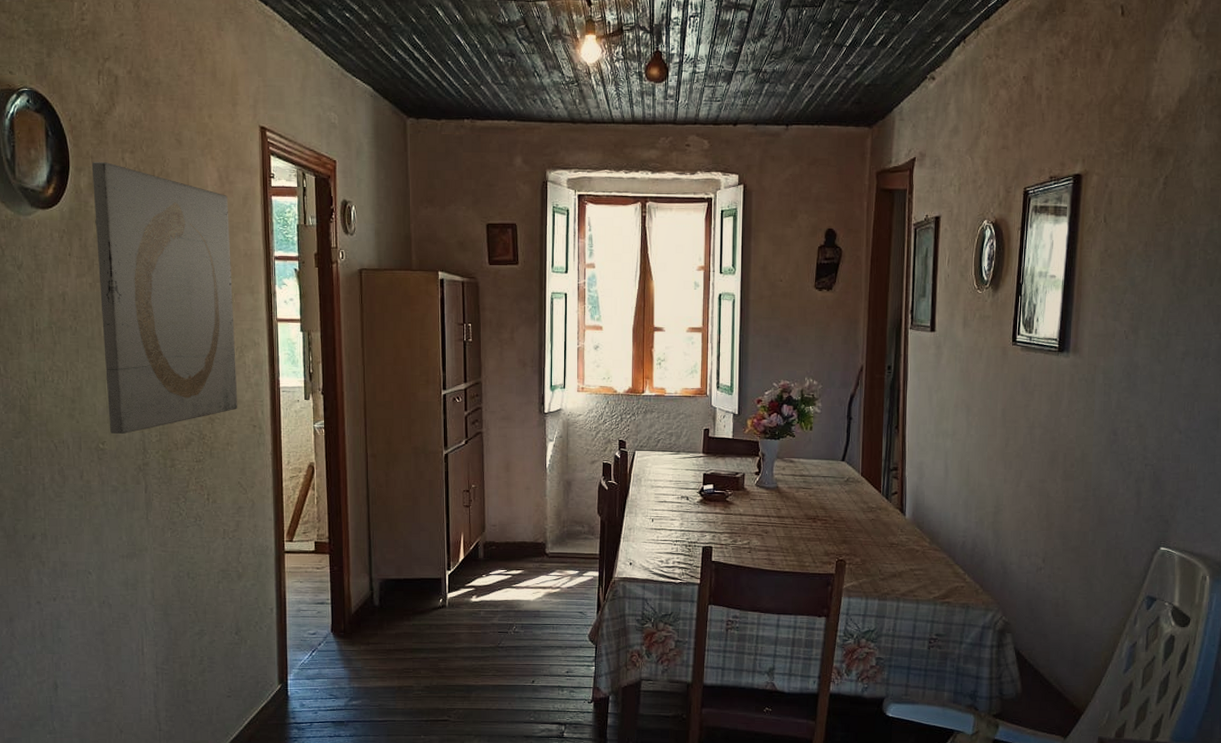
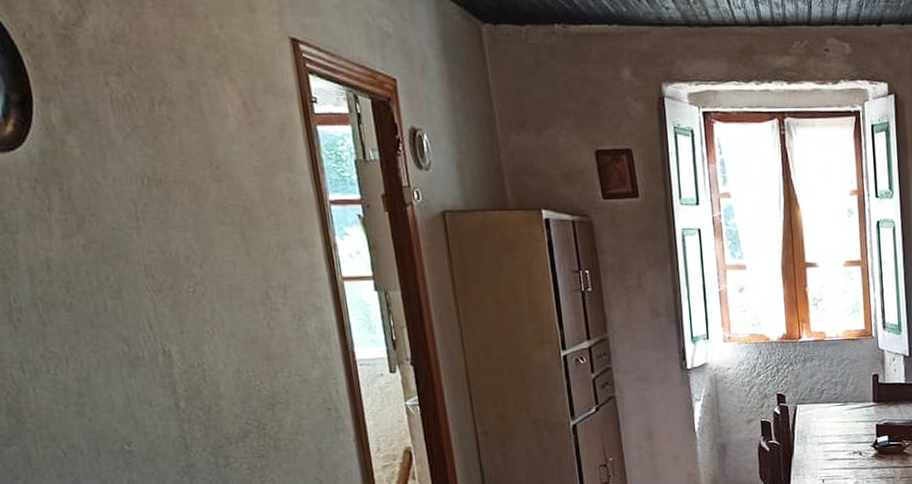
wall art: present [91,162,238,435] -> none [63,89,305,432]

